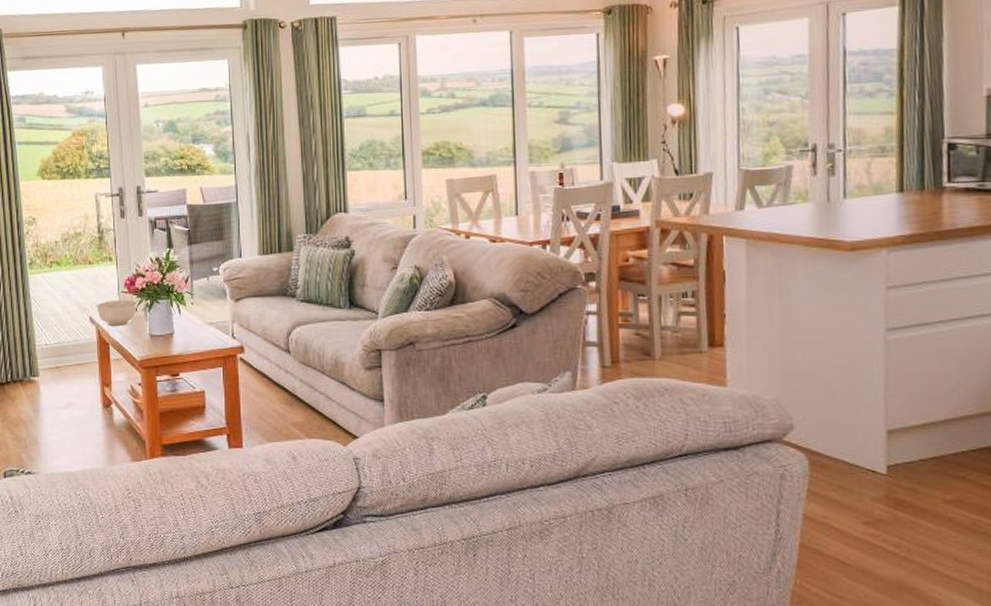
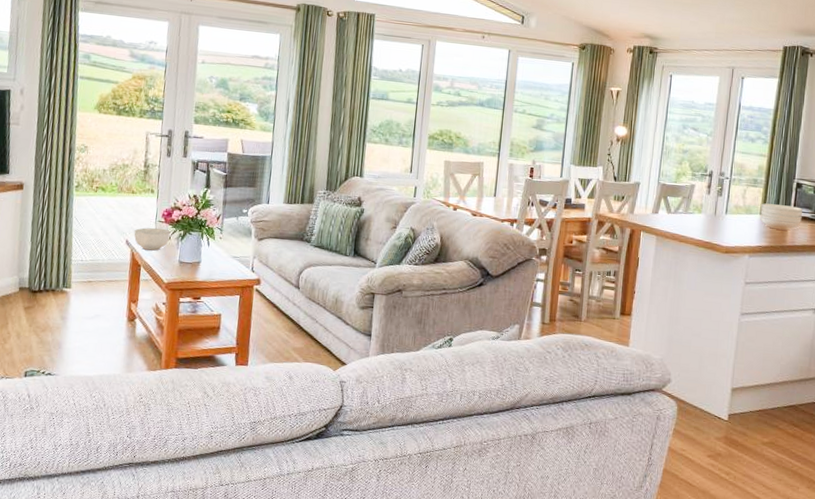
bowl: none [896,175,964,210] -> present [759,203,803,231]

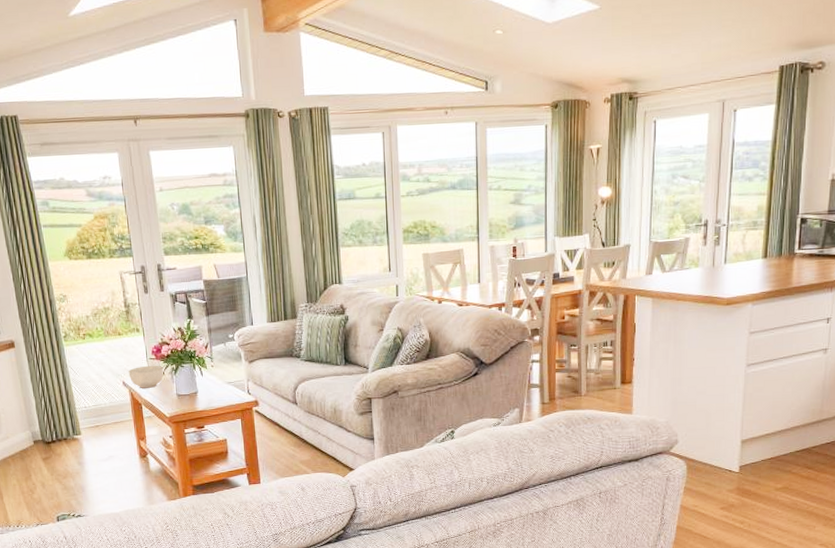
bowl: present [759,203,803,231] -> none [761,244,809,272]

